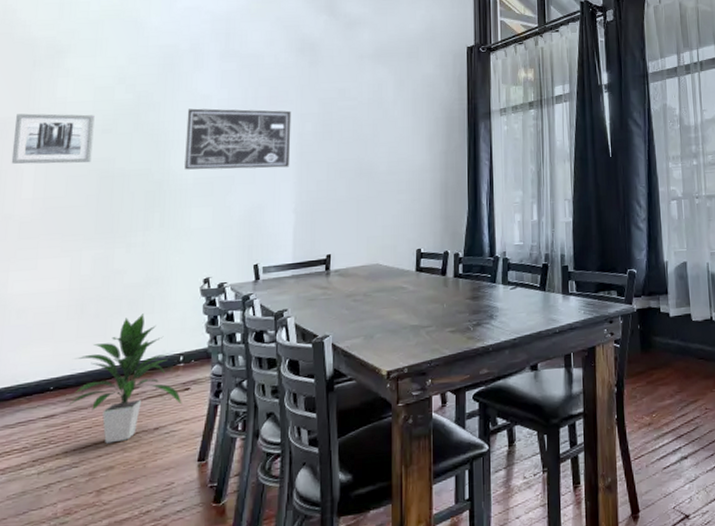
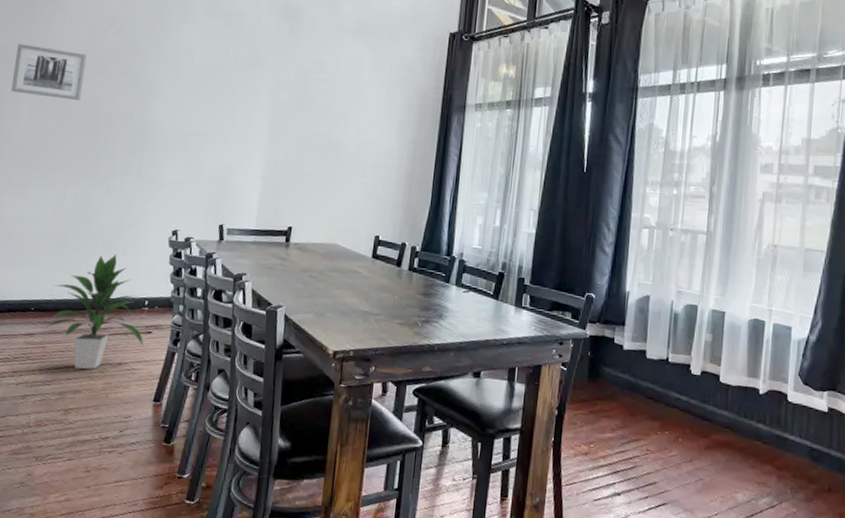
wall art: present [184,108,292,170] -> none [164,60,269,133]

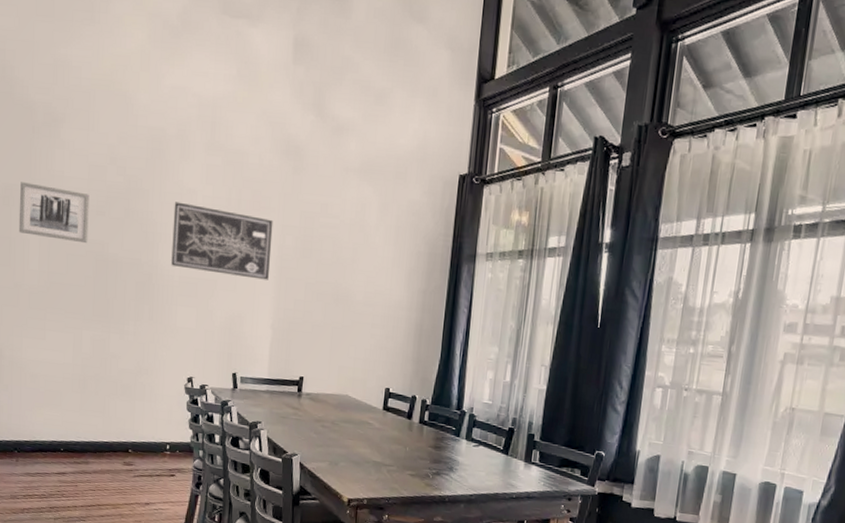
indoor plant: present [44,254,144,370] -> none [75,399,169,508]
wall art: none [164,60,269,133] -> present [171,201,273,280]

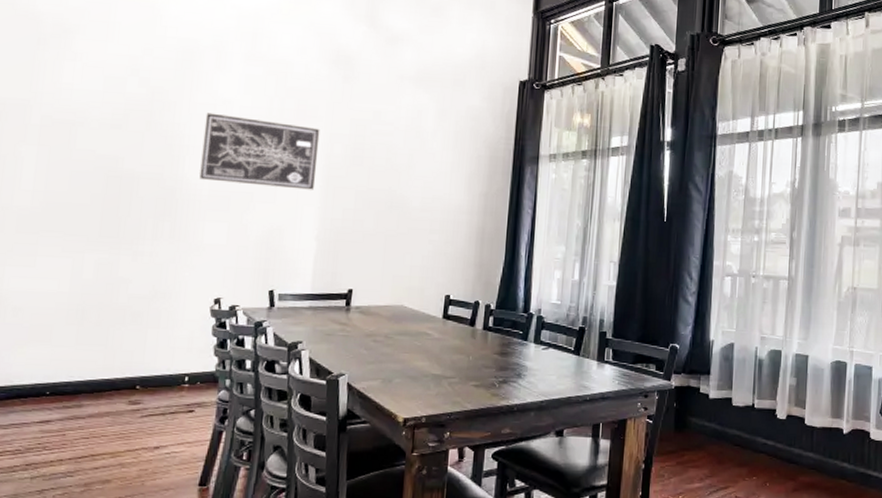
wall art: present [18,182,90,244] -> none [10,96,104,159]

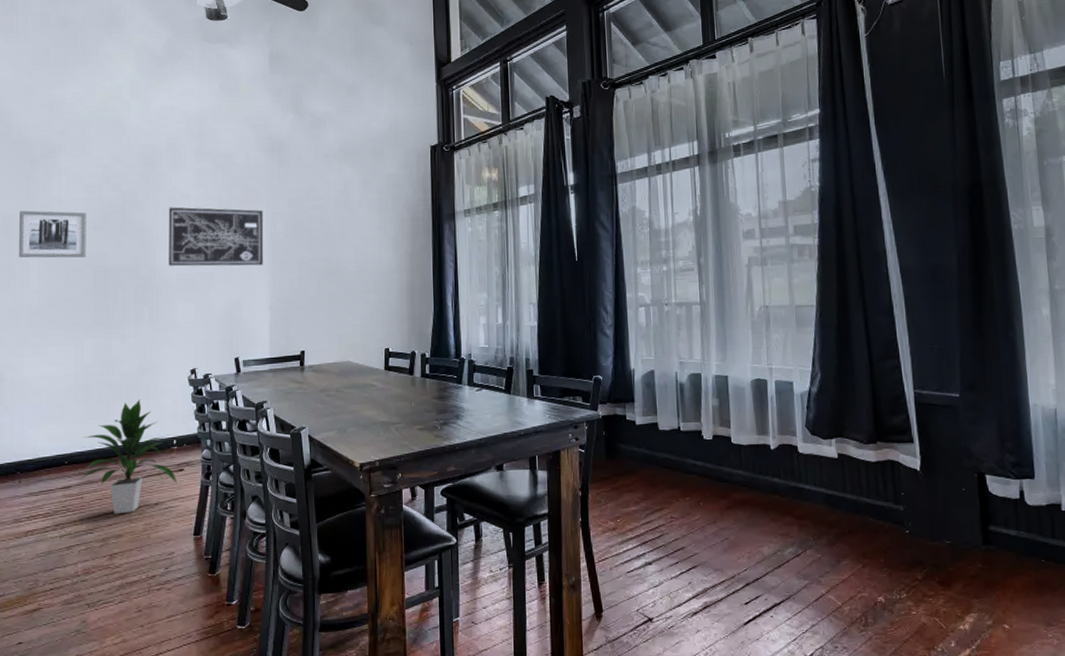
wall art: none [10,96,104,159] -> present [18,210,87,258]
indoor plant: none [63,327,185,457] -> present [80,399,178,514]

